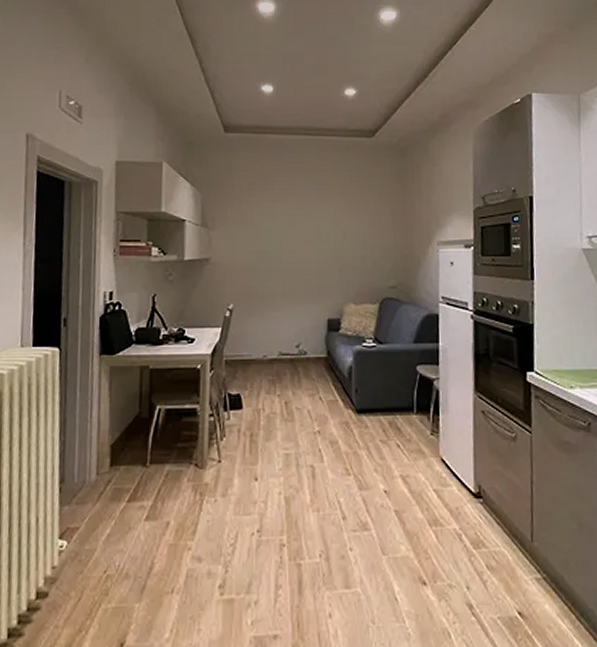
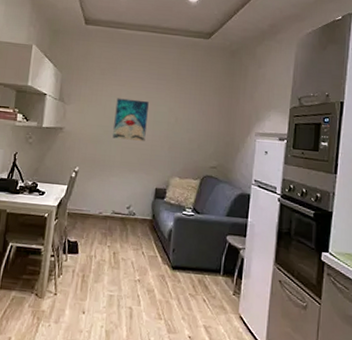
wall art: none [271,216,310,265] -> present [113,98,149,141]

